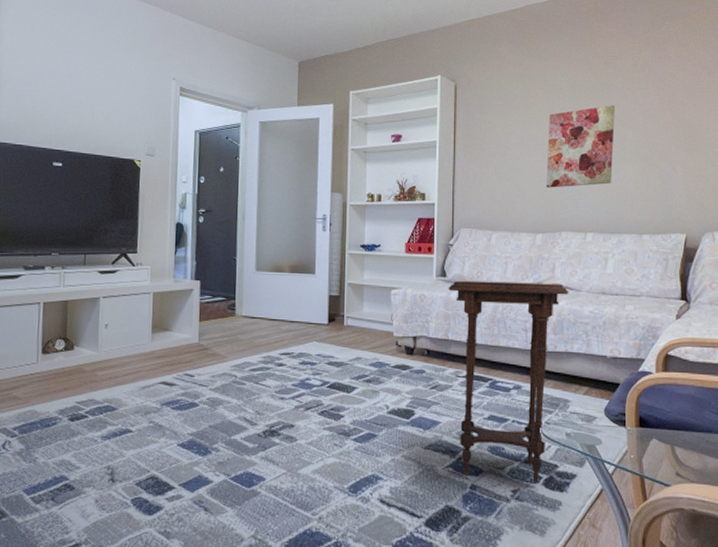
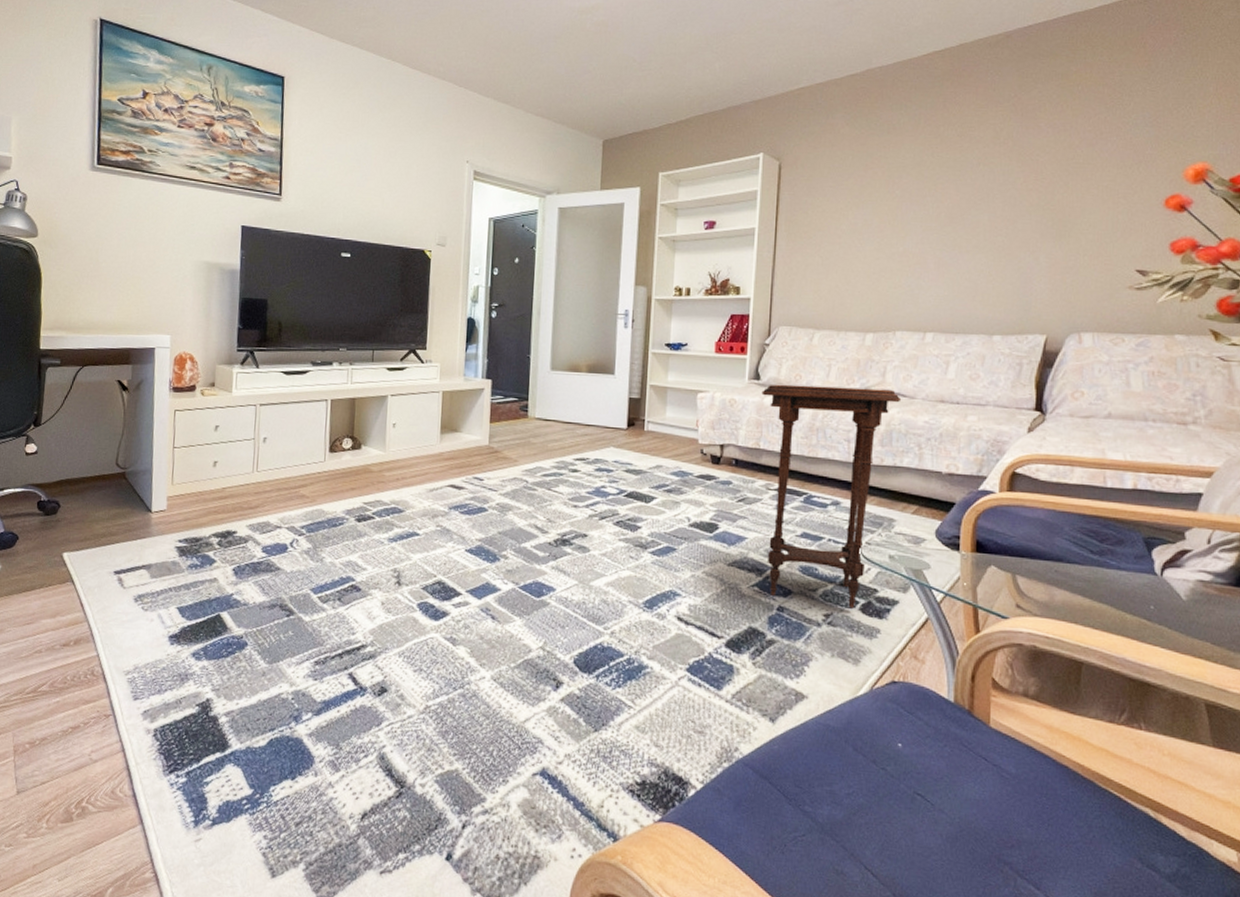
wall art: present [546,105,615,188] -> none [880,184,969,281]

